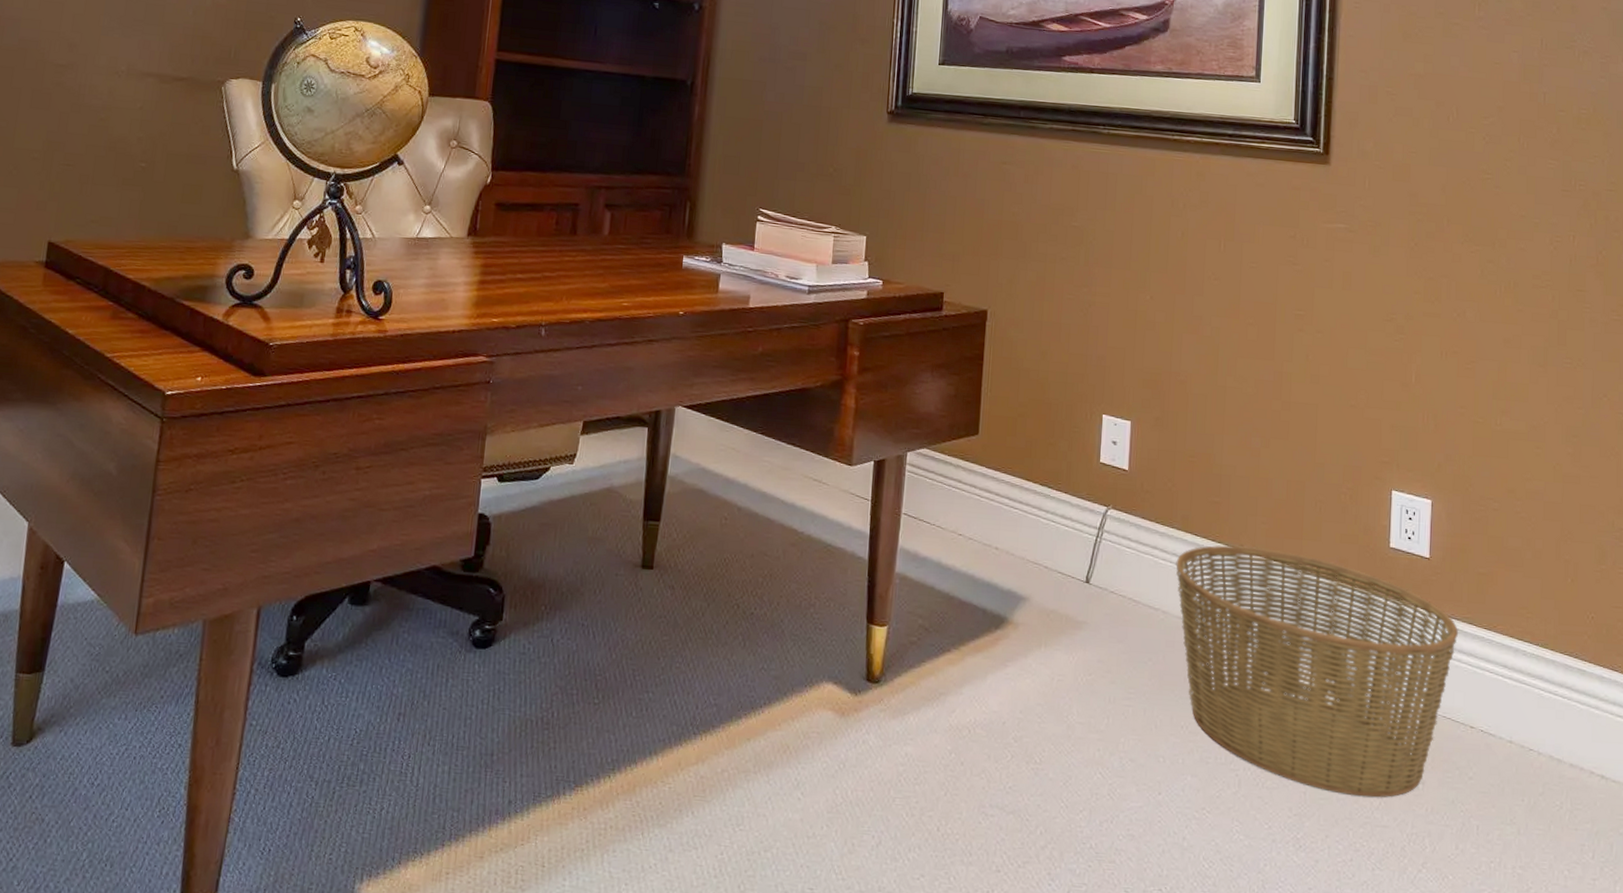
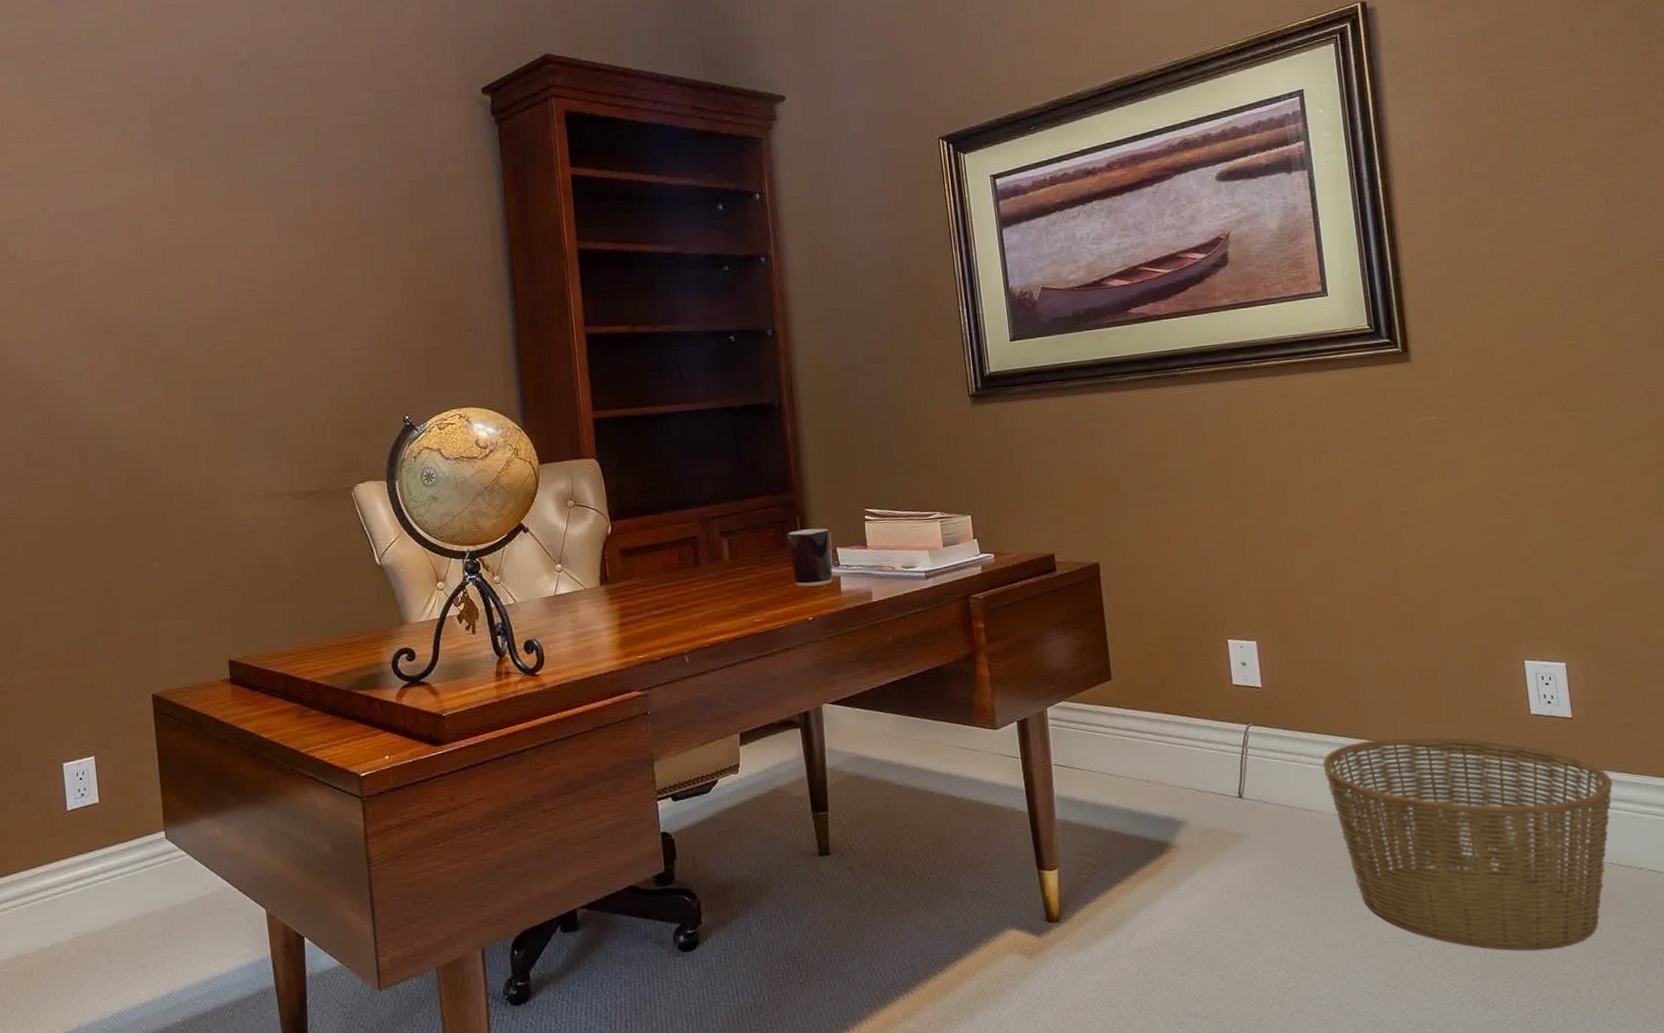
mug: none [672,217,720,281] -> present [786,528,833,588]

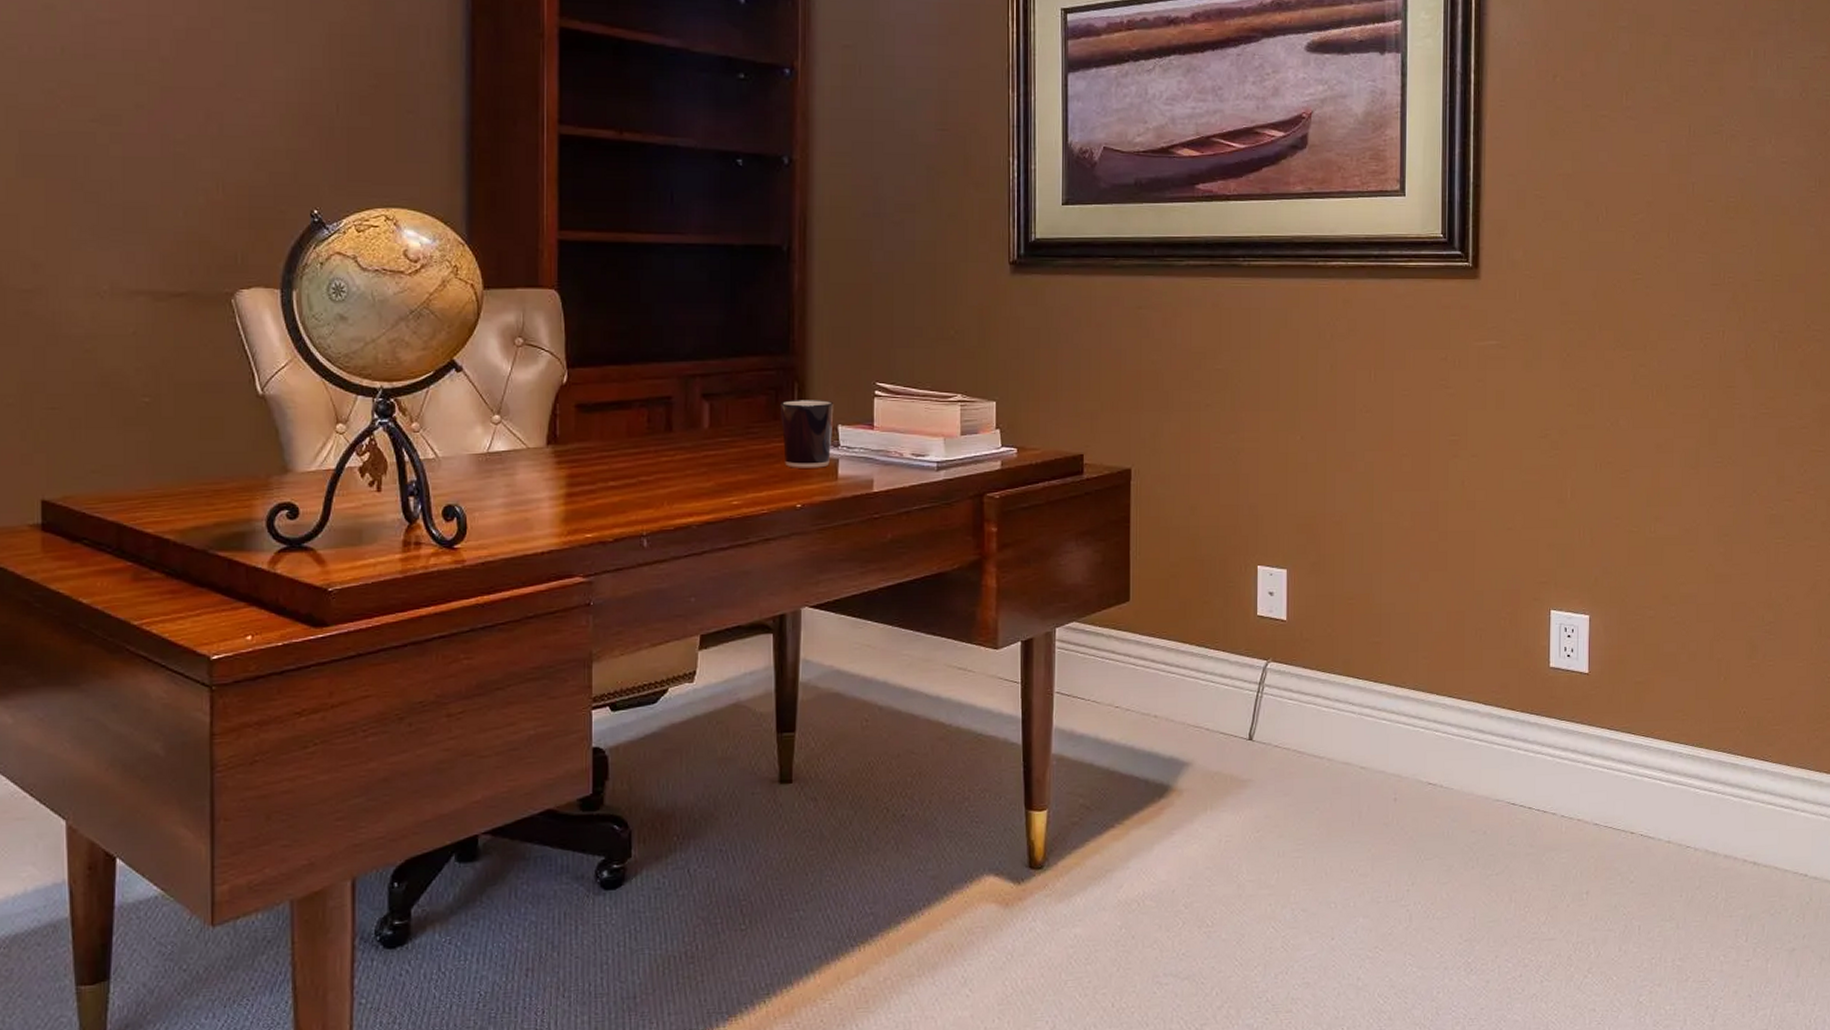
basket: present [1322,735,1613,951] -> none [1339,683,1618,915]

